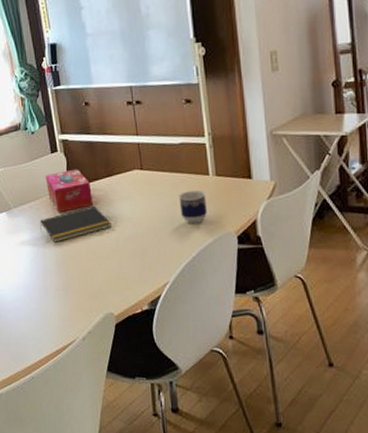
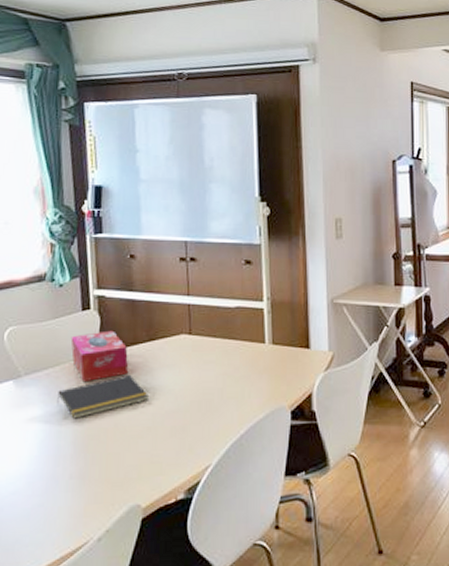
cup: present [178,191,207,224] -> none [229,360,260,398]

